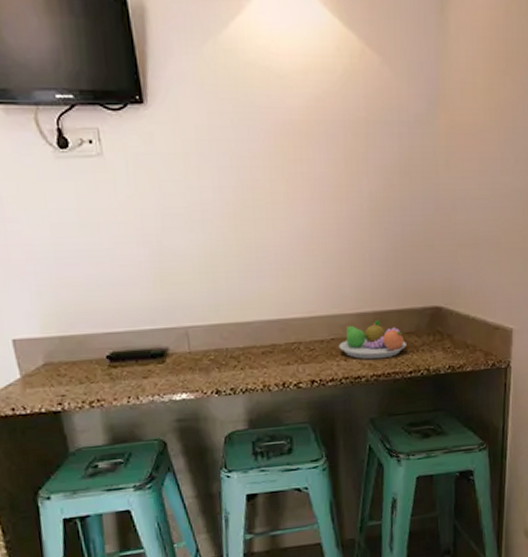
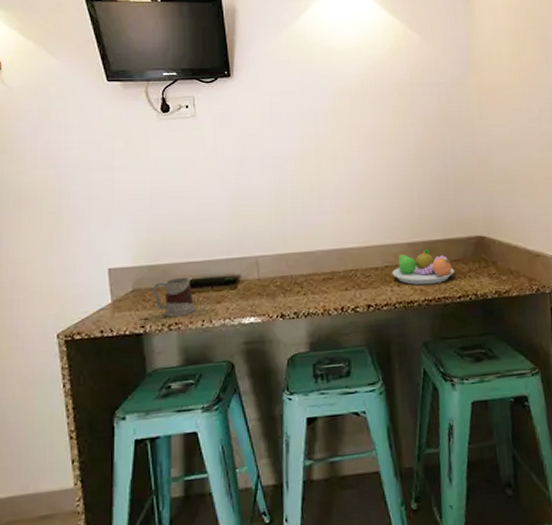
mug: none [67,349,119,393] -> present [152,276,195,317]

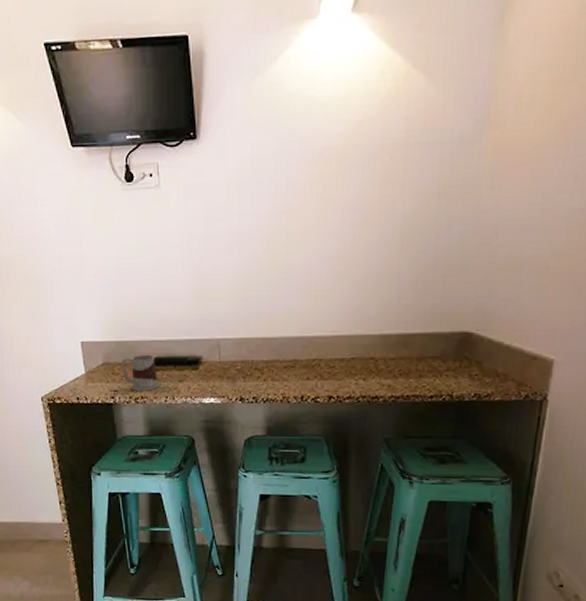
fruit bowl: present [392,249,454,285] -> none [358,343,429,381]

